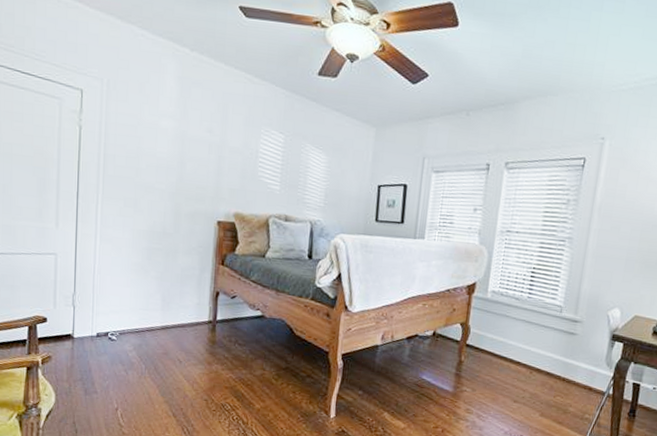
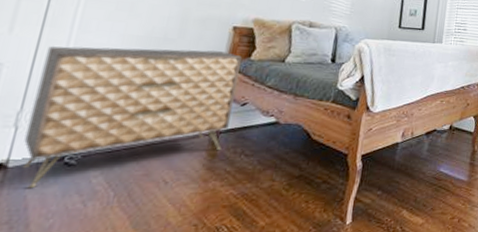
dresser: none [81,239,227,356] -> present [22,46,242,189]

